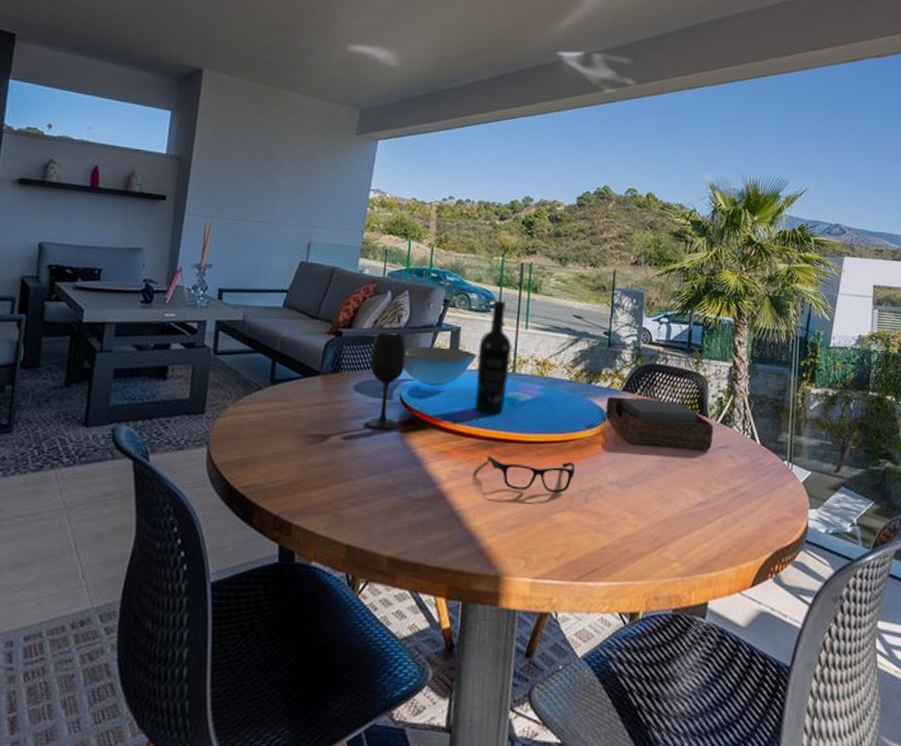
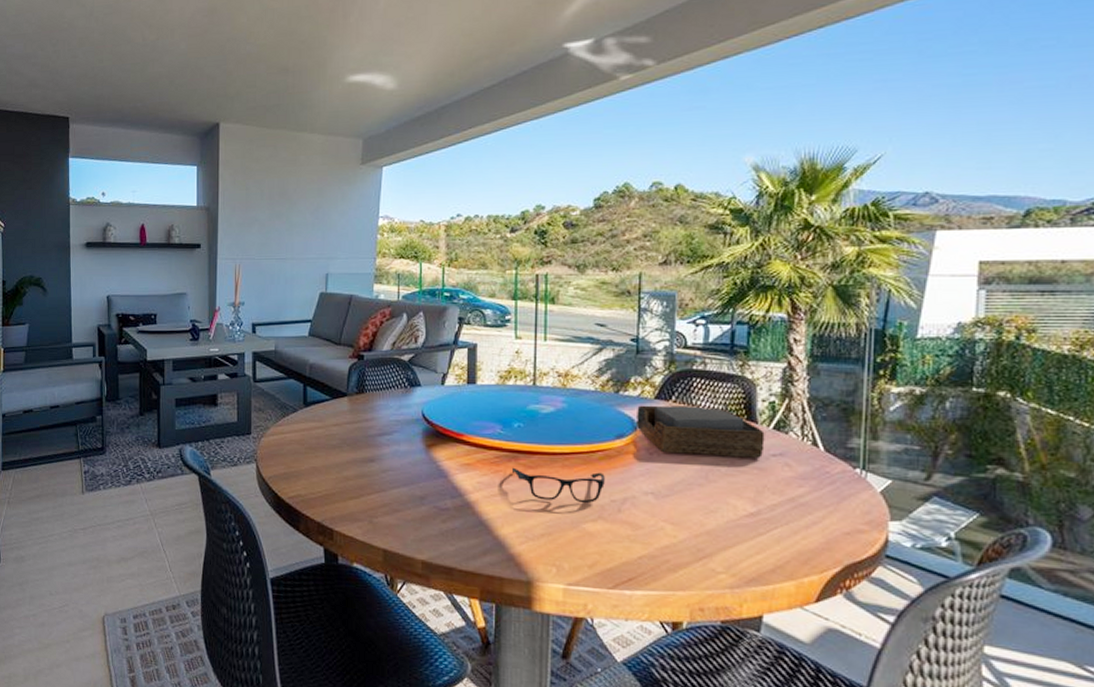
wine glass: present [366,333,407,430] -> none [392,354,426,445]
bowl: present [403,346,477,386] -> none [423,364,495,402]
wine bottle: present [474,301,512,415] -> none [496,315,530,428]

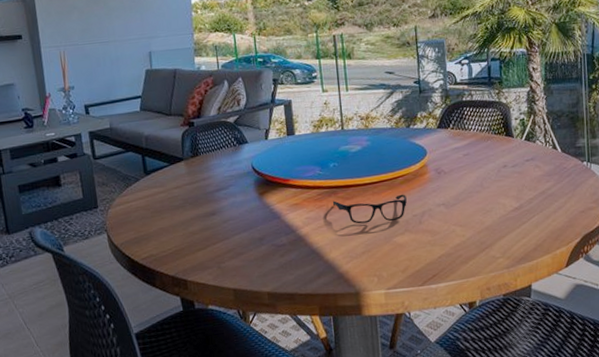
napkin holder: present [635,405,765,460] -> none [425,129,520,171]

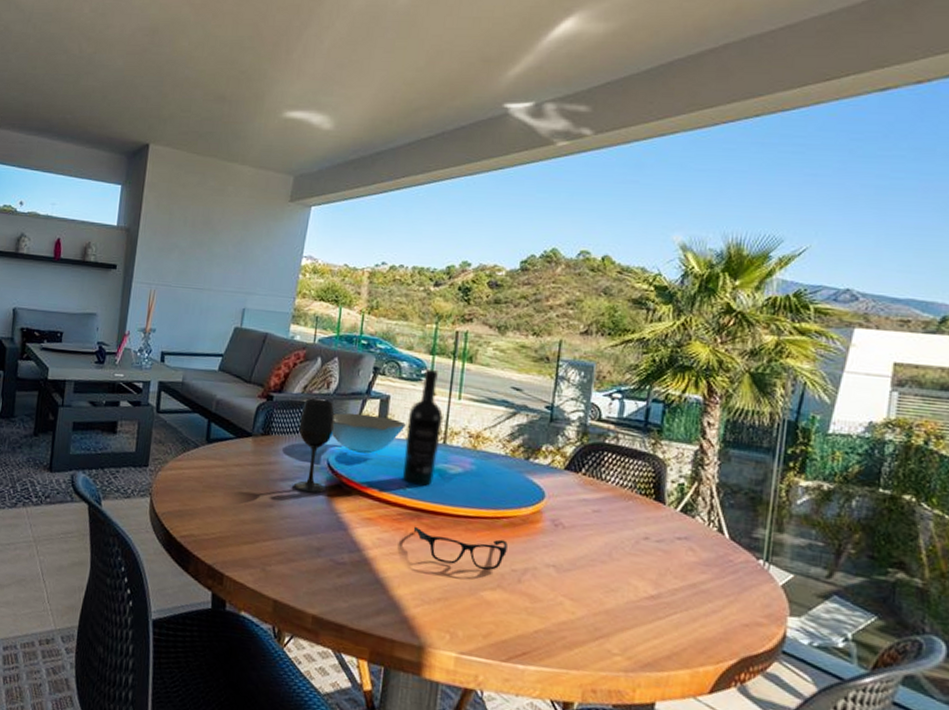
wine glass: none [220,115,256,196] -> present [294,398,335,494]
bowl: none [248,118,309,153] -> present [331,413,406,454]
wine bottle: none [309,71,341,168] -> present [402,369,443,486]

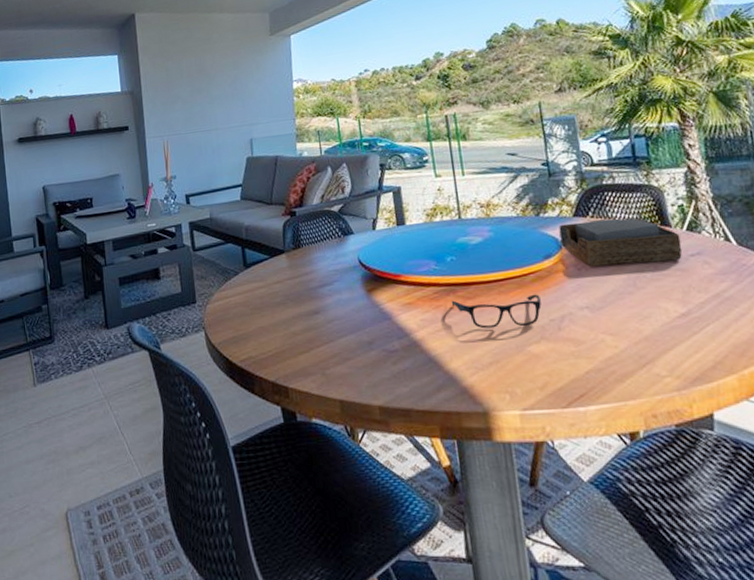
wine glass: present [294,398,335,494] -> none [324,203,363,293]
bowl: present [331,413,406,454] -> none [353,206,421,245]
wine bottle: present [402,369,443,486] -> none [421,154,459,262]
napkin holder: none [543,474,672,541] -> present [559,217,683,267]

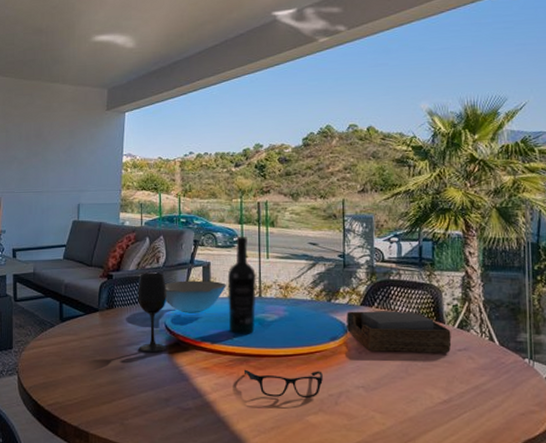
wine glass: none [324,203,363,293] -> present [137,272,168,353]
bowl: none [353,206,421,245] -> present [165,280,226,313]
wine bottle: none [421,154,459,262] -> present [227,237,256,334]

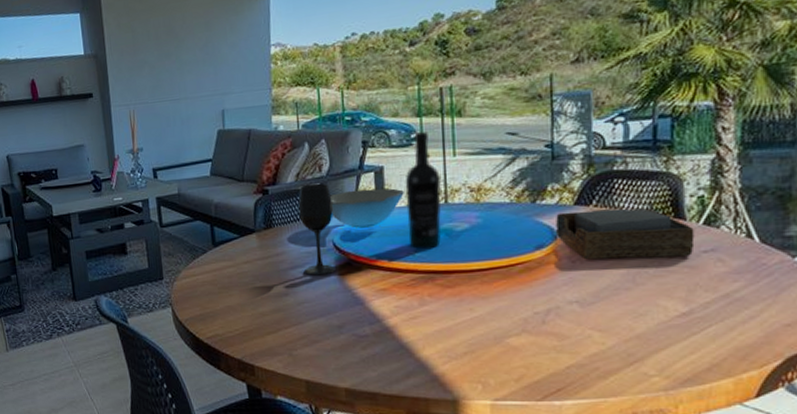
eyeglasses: present [243,369,323,399] -> none [428,285,527,319]

